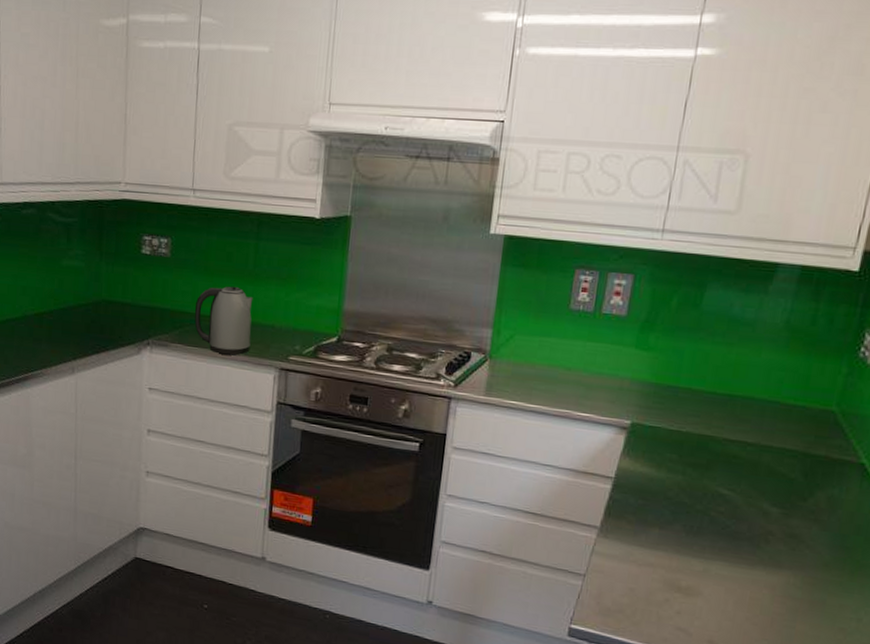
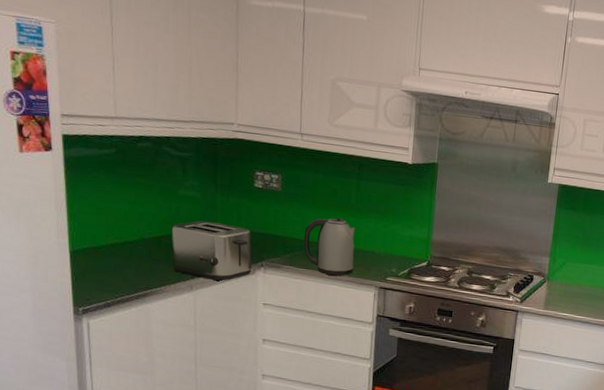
toaster: none [53,293,138,363] -> present [171,220,252,282]

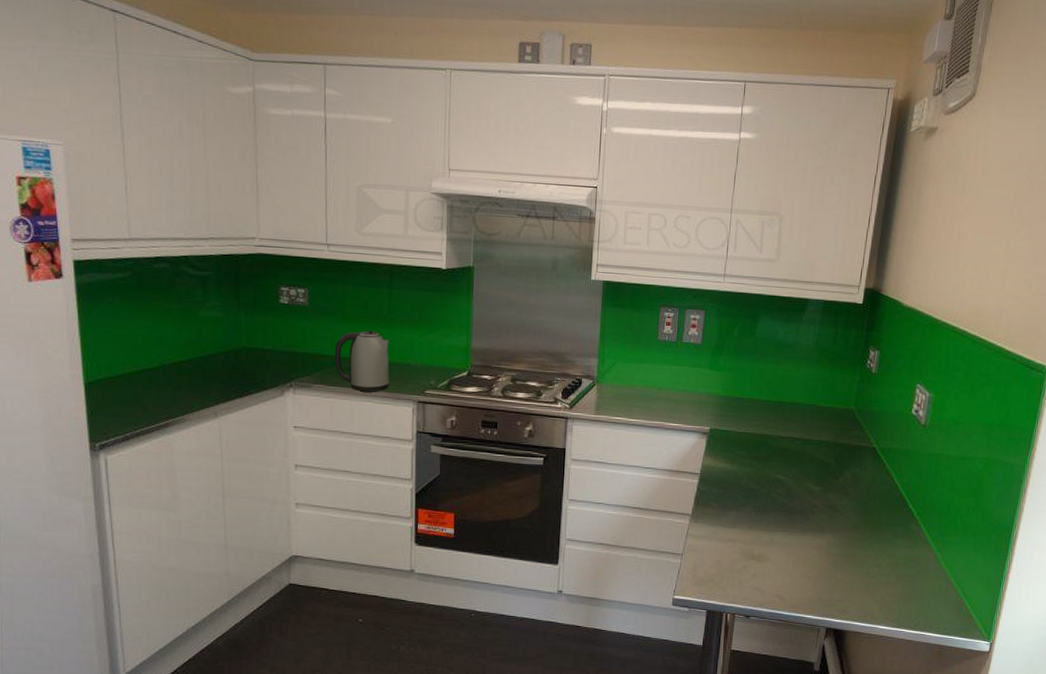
toaster: present [171,220,252,282] -> none [192,341,280,406]

